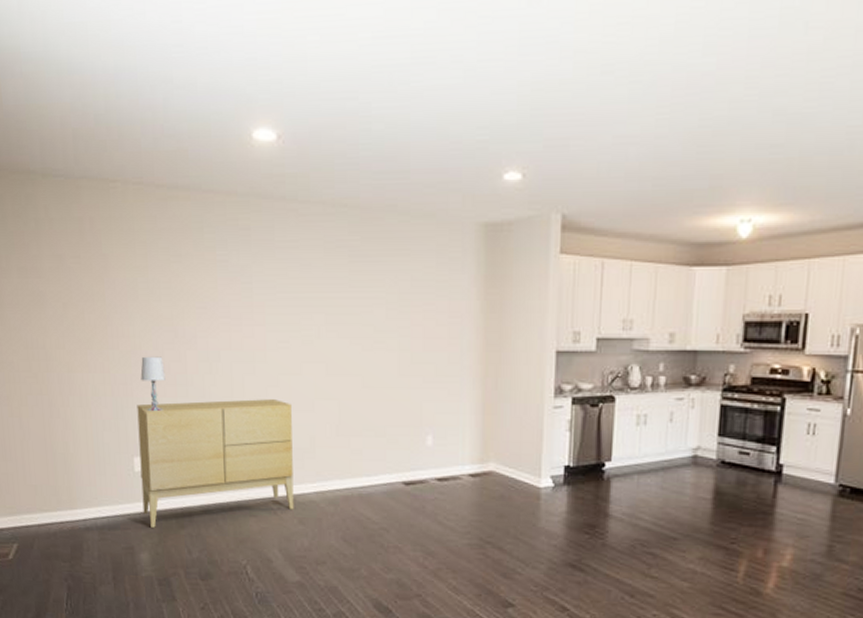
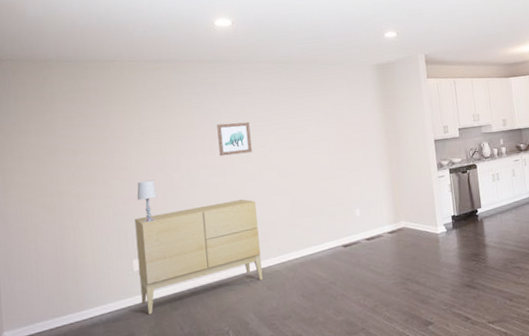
wall art: none [247,289,292,336] -> present [217,122,252,156]

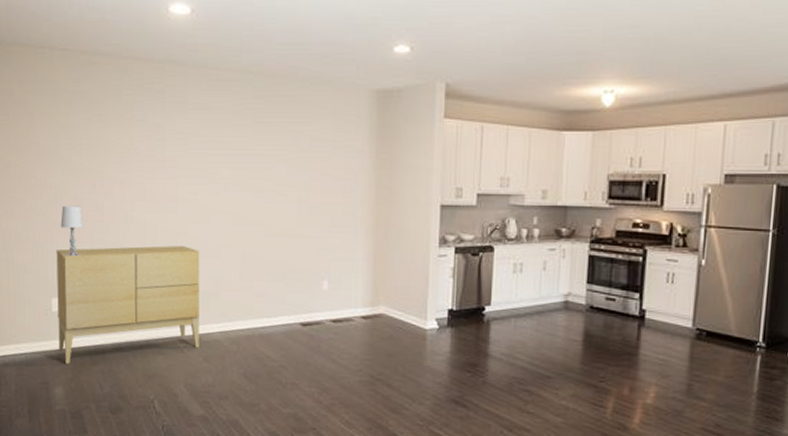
wall art: present [217,122,252,156] -> none [161,146,201,188]

